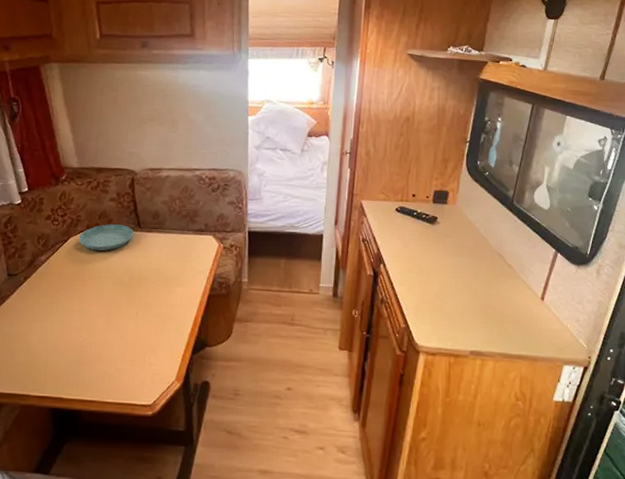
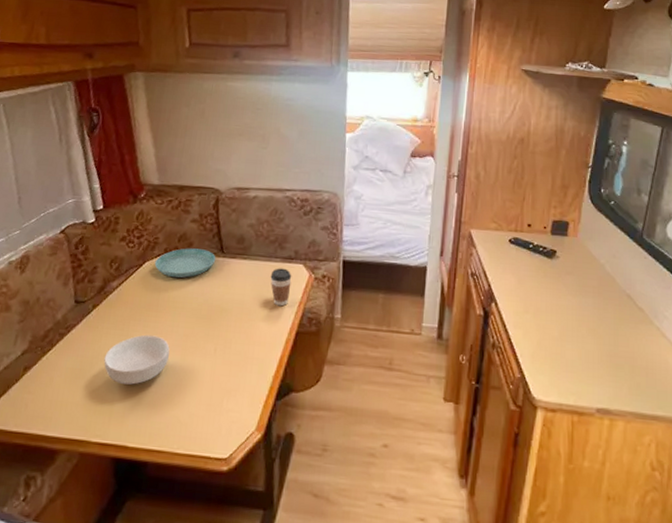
cereal bowl: none [37,302,96,346] -> present [104,334,170,385]
coffee cup: none [183,239,203,273] -> present [270,268,292,307]

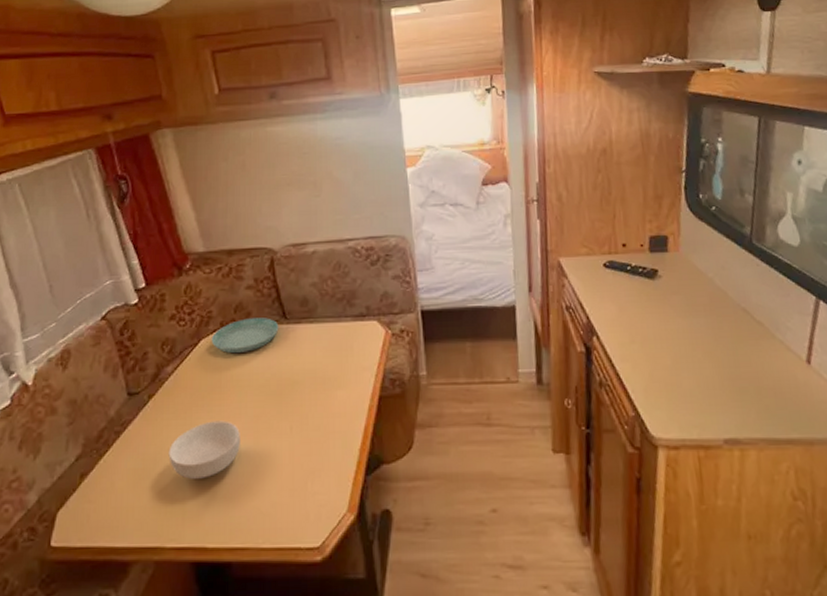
coffee cup: present [270,268,292,307] -> none [342,327,367,371]

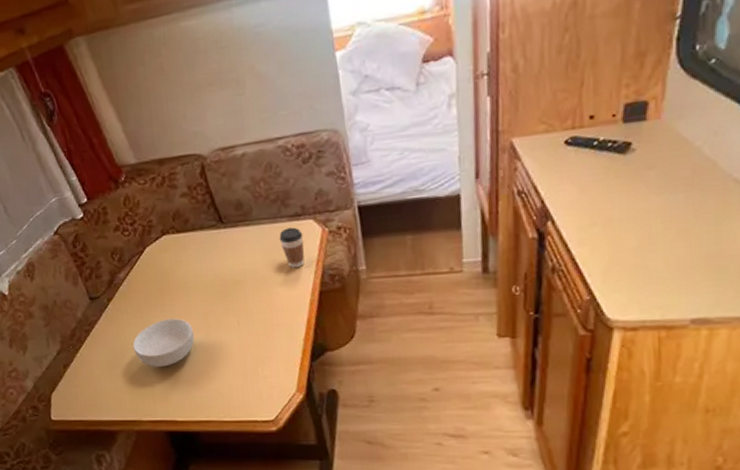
saucer: present [211,318,279,354] -> none [154,223,217,259]
coffee cup: none [342,327,367,371] -> present [279,227,305,269]

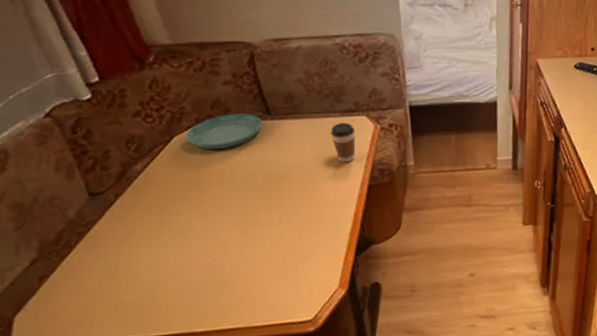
cereal bowl: present [132,318,195,367] -> none [144,215,226,273]
saucer: none [154,223,217,259] -> present [185,114,263,150]

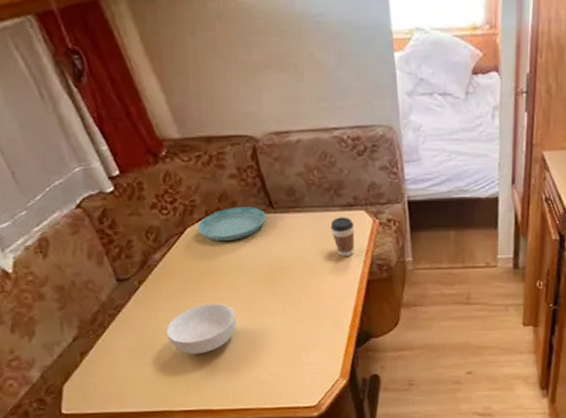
cereal bowl: none [144,215,226,273] -> present [166,303,236,354]

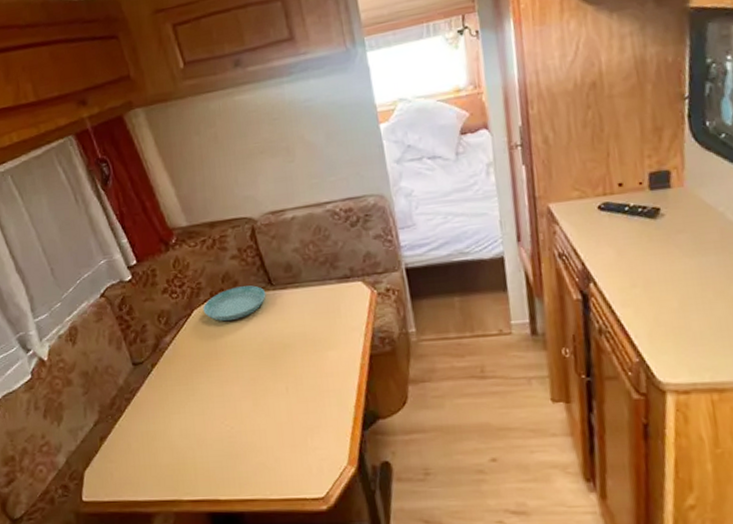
cereal bowl: present [166,303,236,354] -> none [175,384,241,439]
coffee cup: present [330,217,355,257] -> none [328,289,354,331]

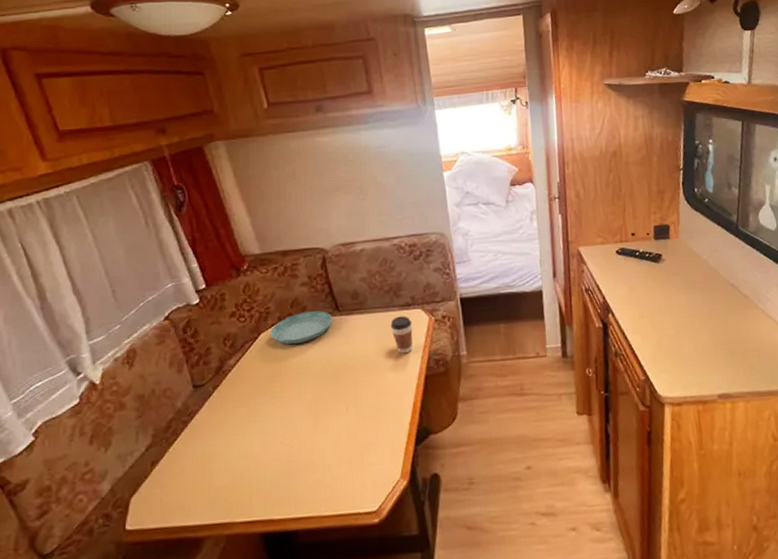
coffee cup: none [328,289,354,331] -> present [390,316,413,354]

